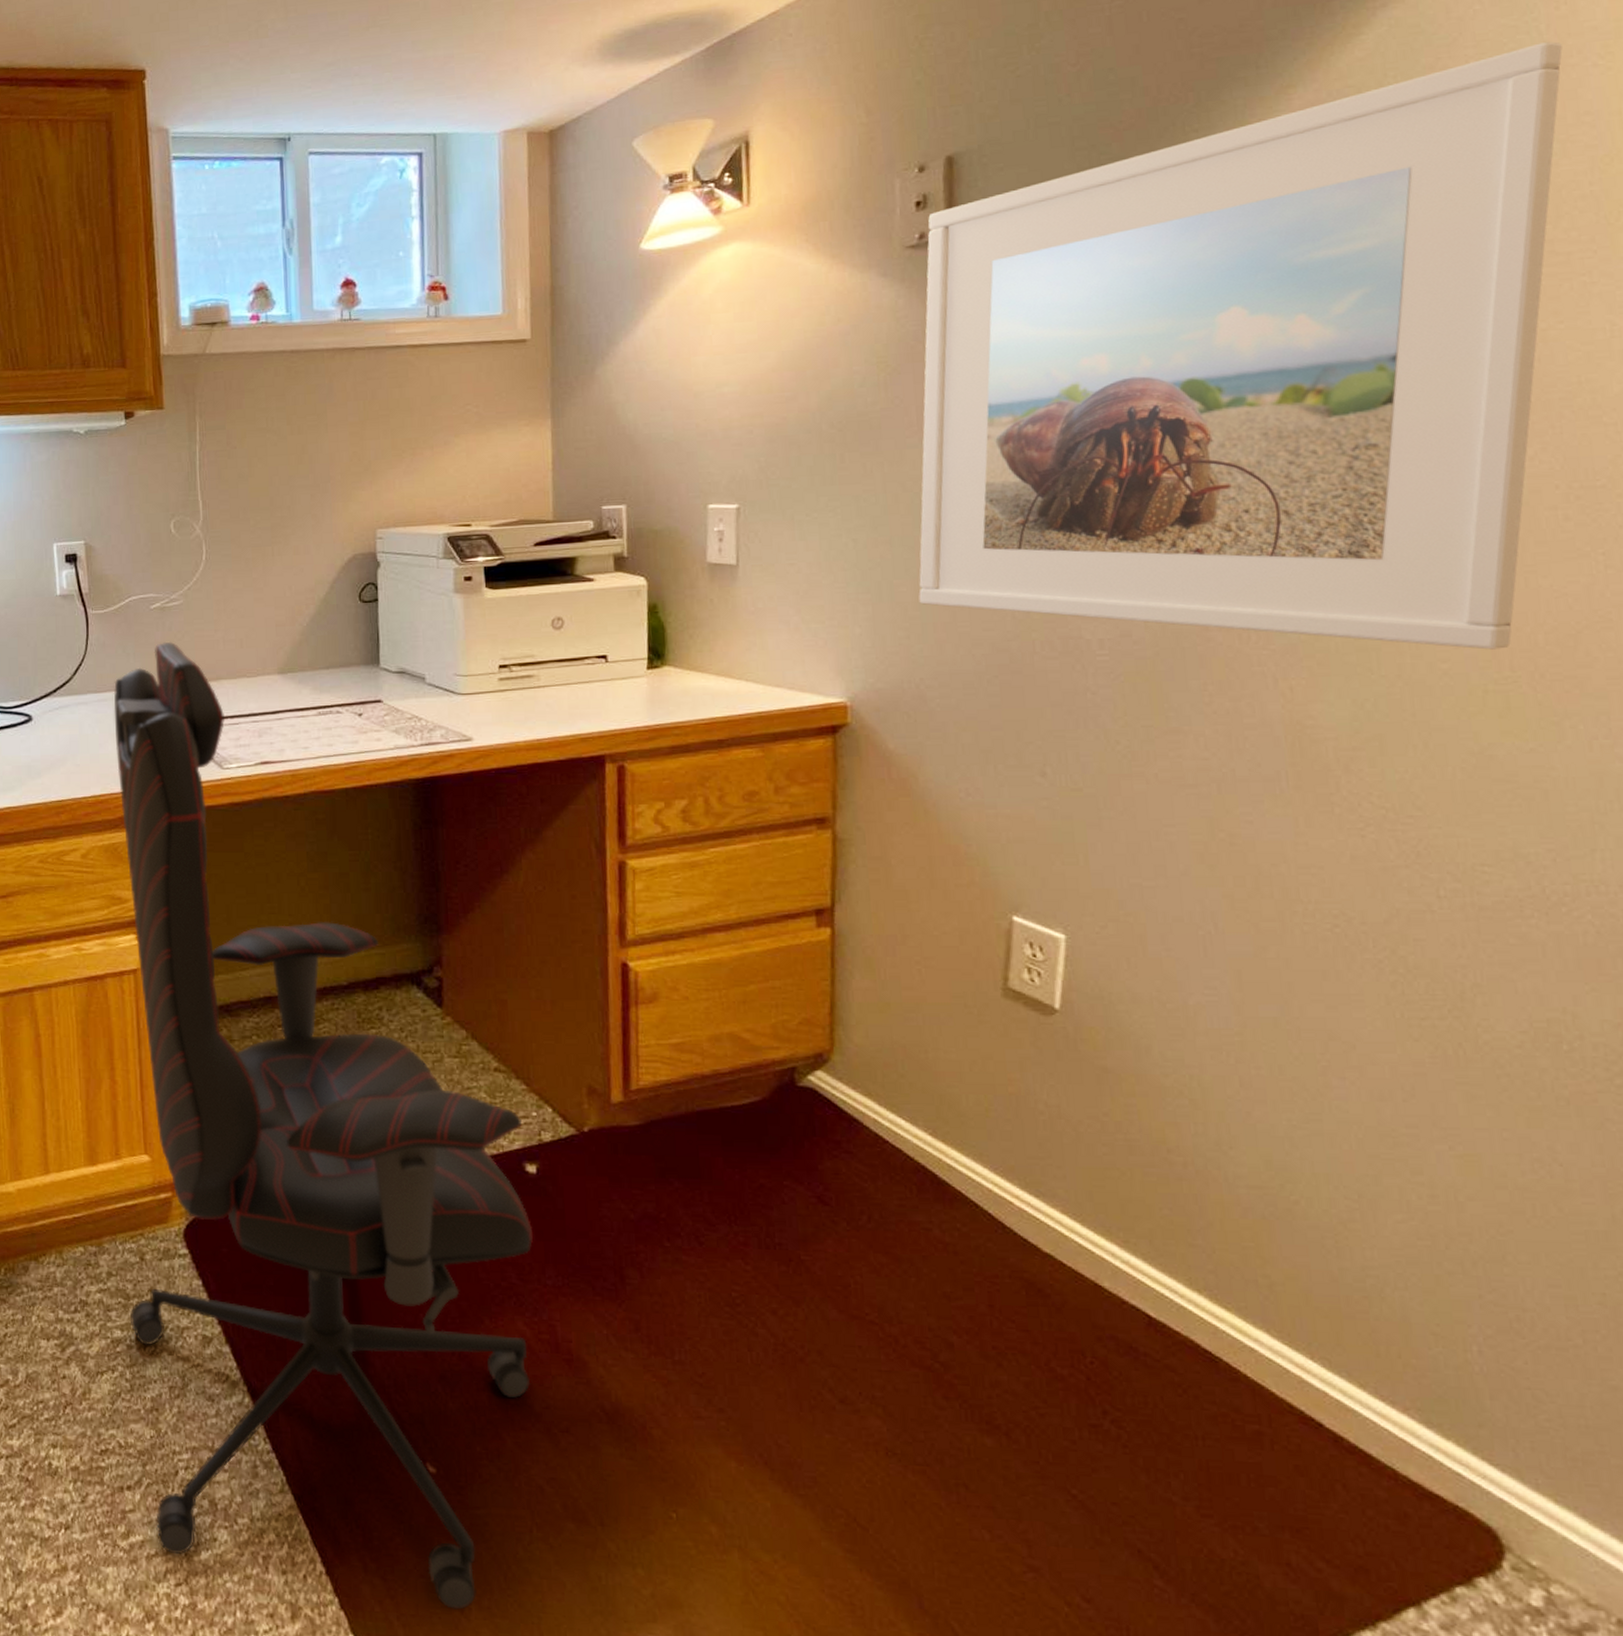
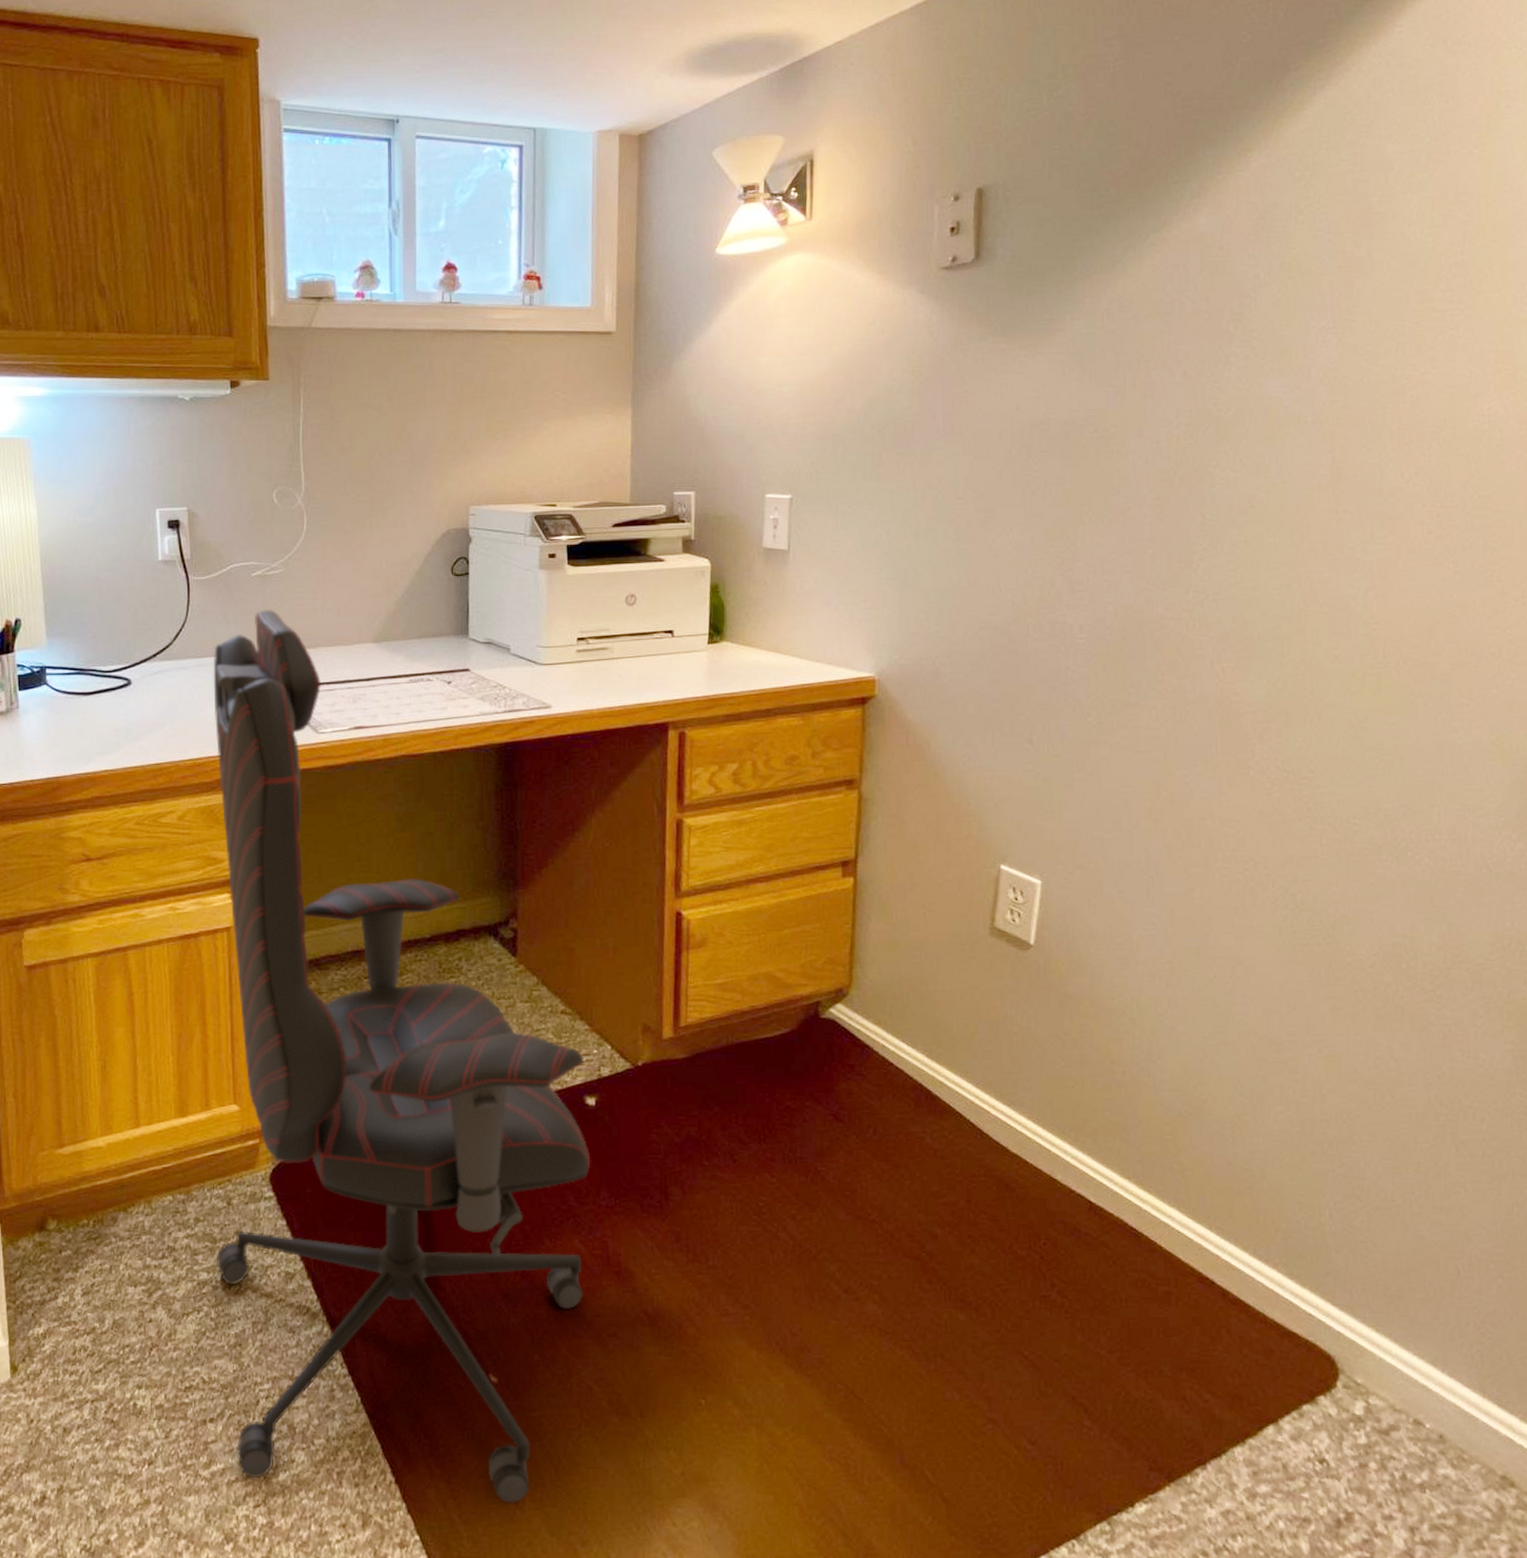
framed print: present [918,41,1563,650] -> none [938,130,1449,640]

